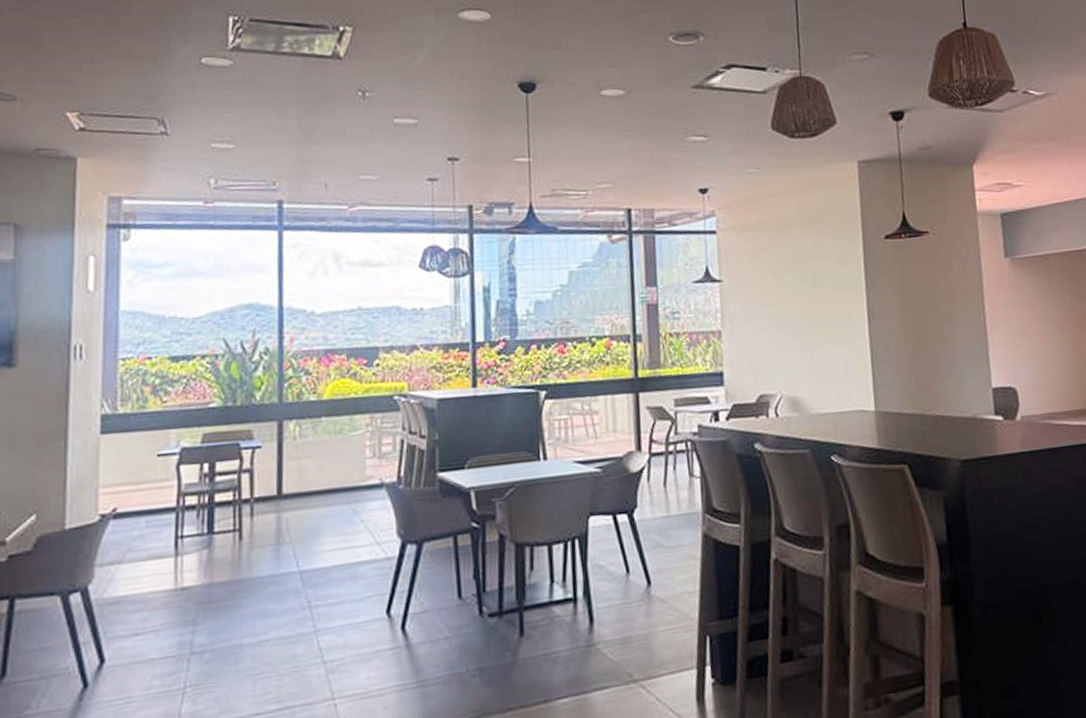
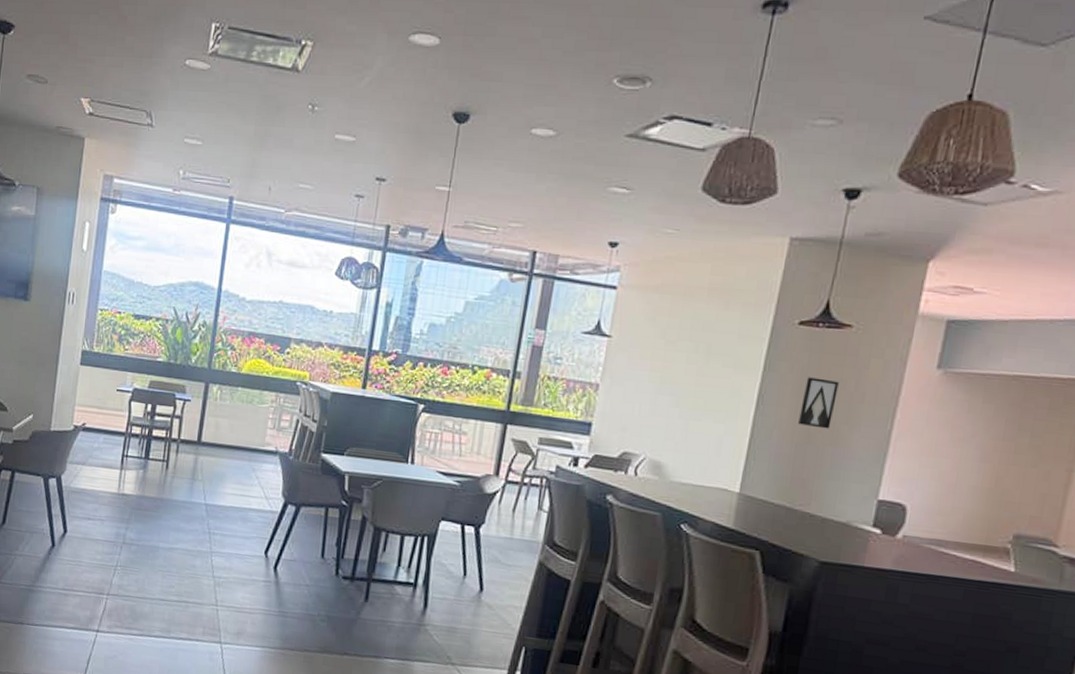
wall art: none [904,285,936,333] -> present [798,377,839,429]

